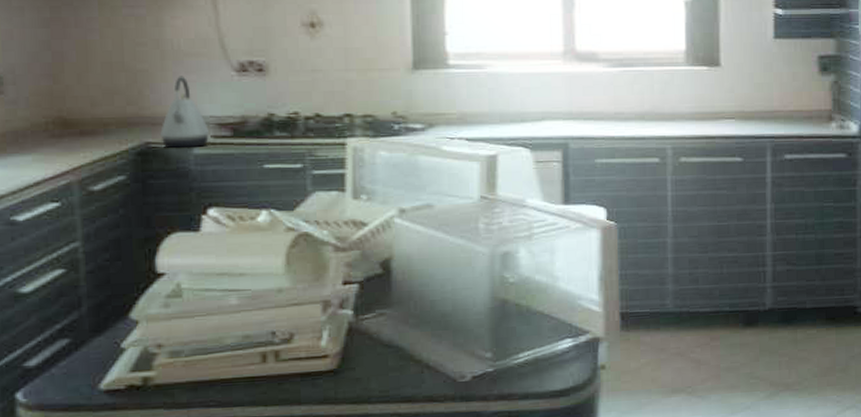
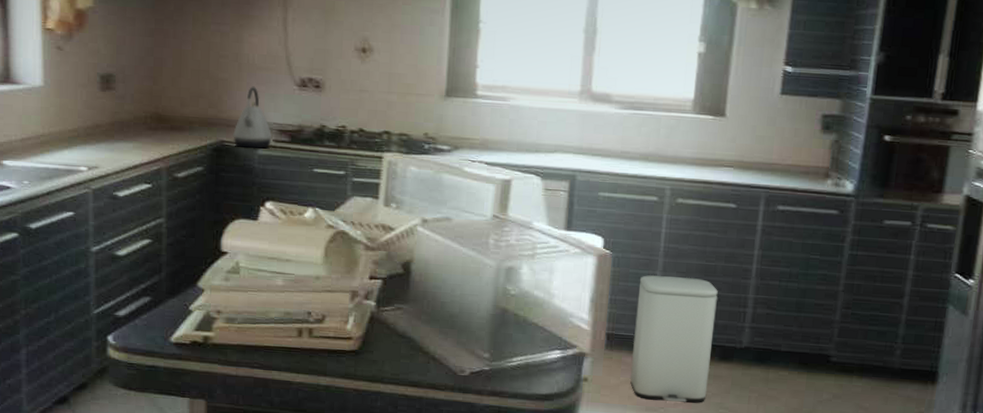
pedal bin: none [649,241,735,380] -> present [630,275,718,403]

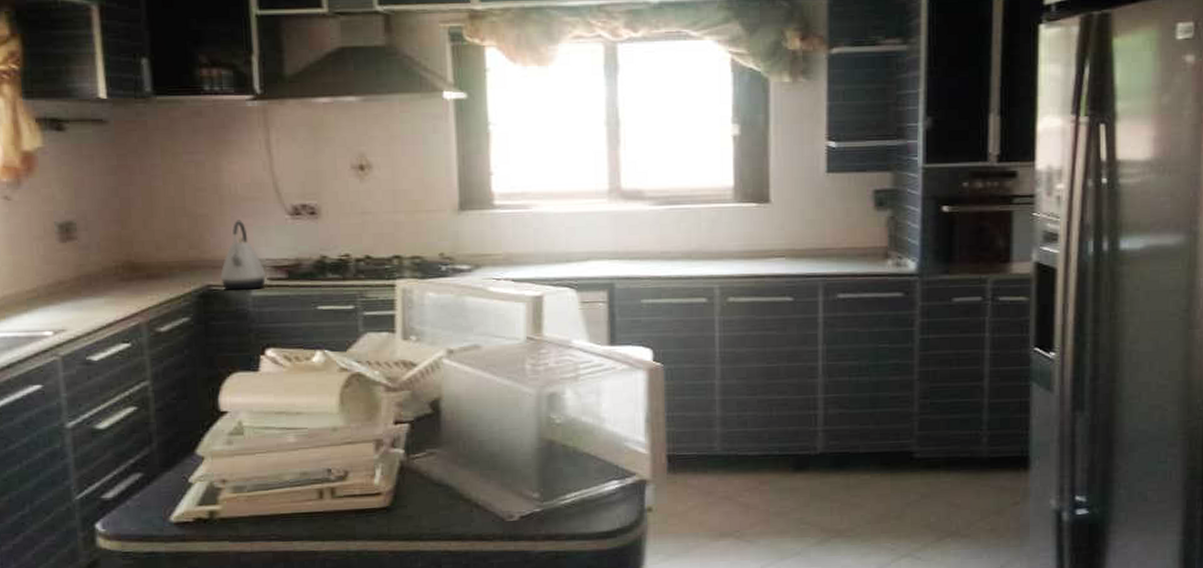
pedal bin: present [630,275,718,403] -> none [696,383,785,524]

